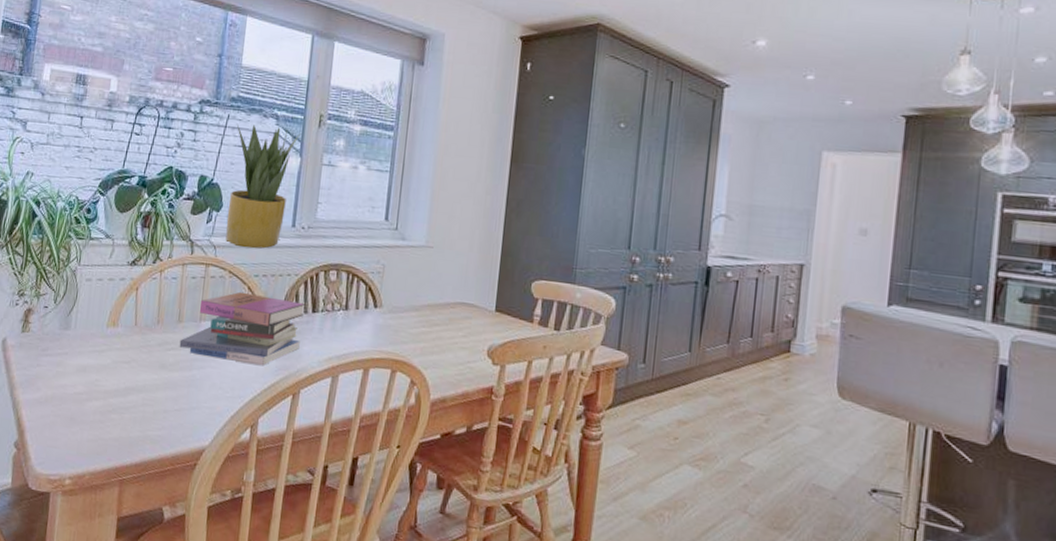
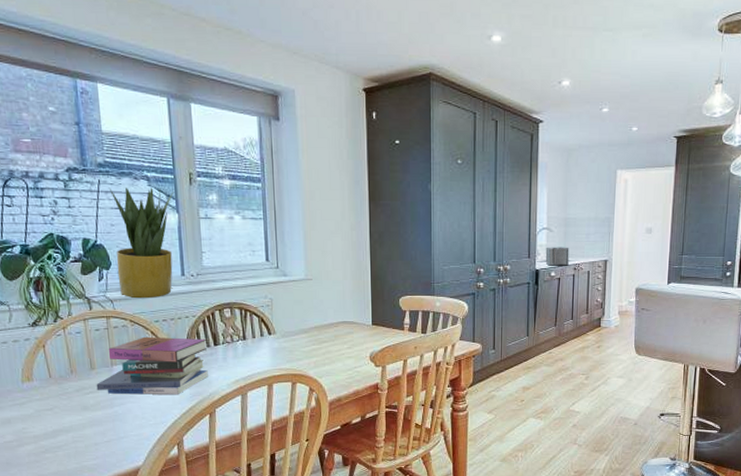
toaster: none [720,238,753,266] -> present [545,247,569,267]

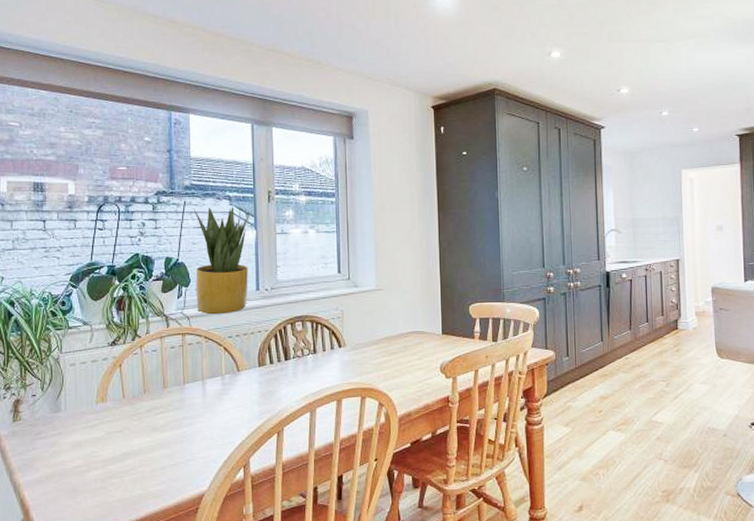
books: present [96,336,208,395] -> none [167,352,278,414]
toaster: present [545,247,569,267] -> none [615,247,640,269]

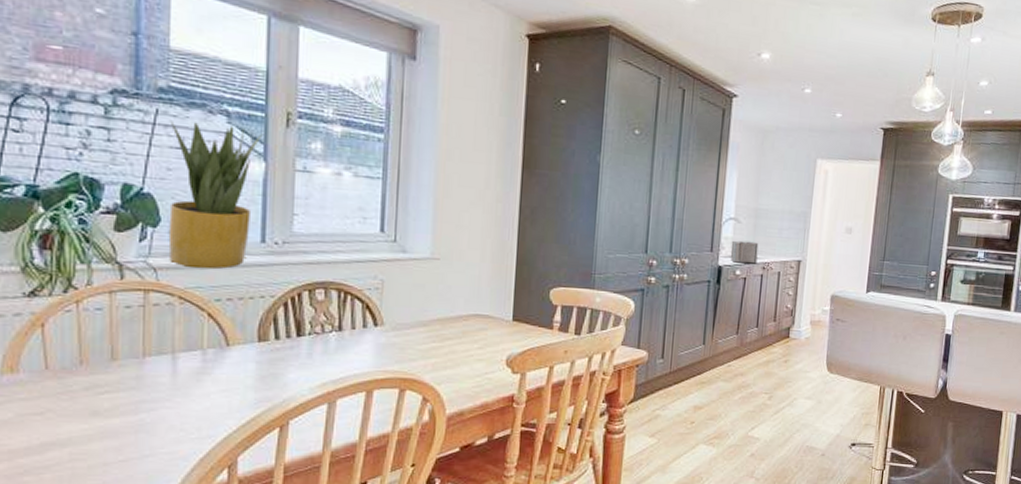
toaster: none [615,247,640,269] -> present [730,240,759,265]

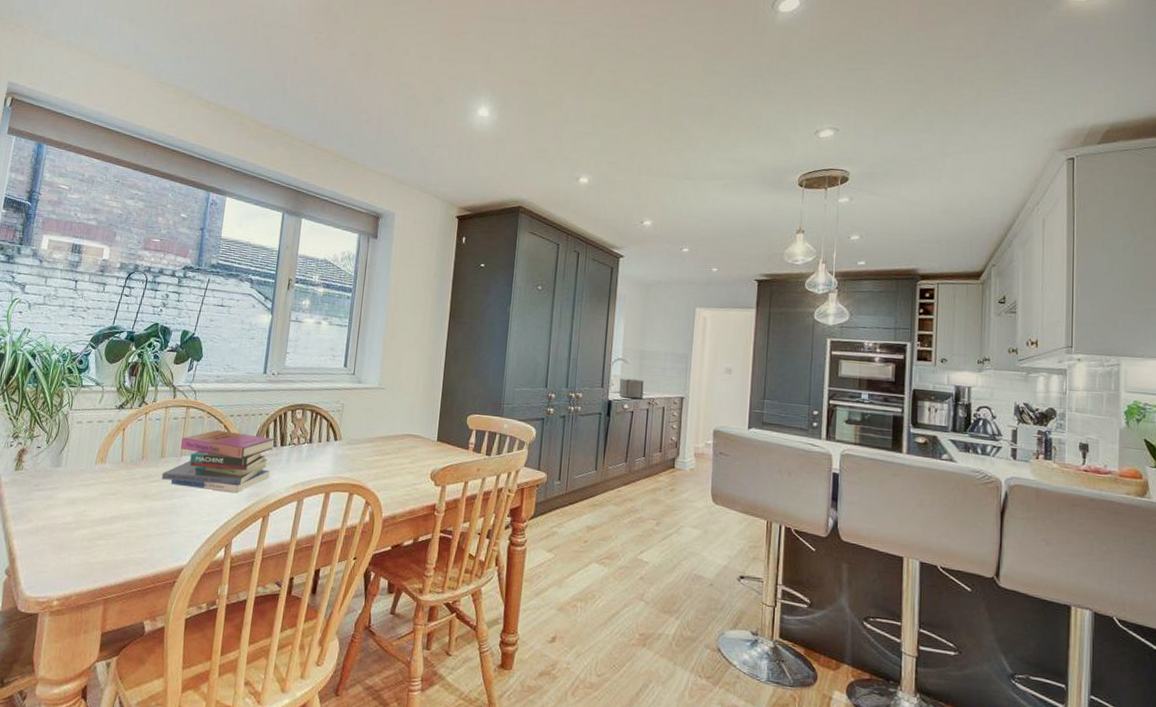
books: none [116,319,286,400] -> present [161,429,274,494]
planter: present [168,121,262,270] -> none [205,287,272,393]

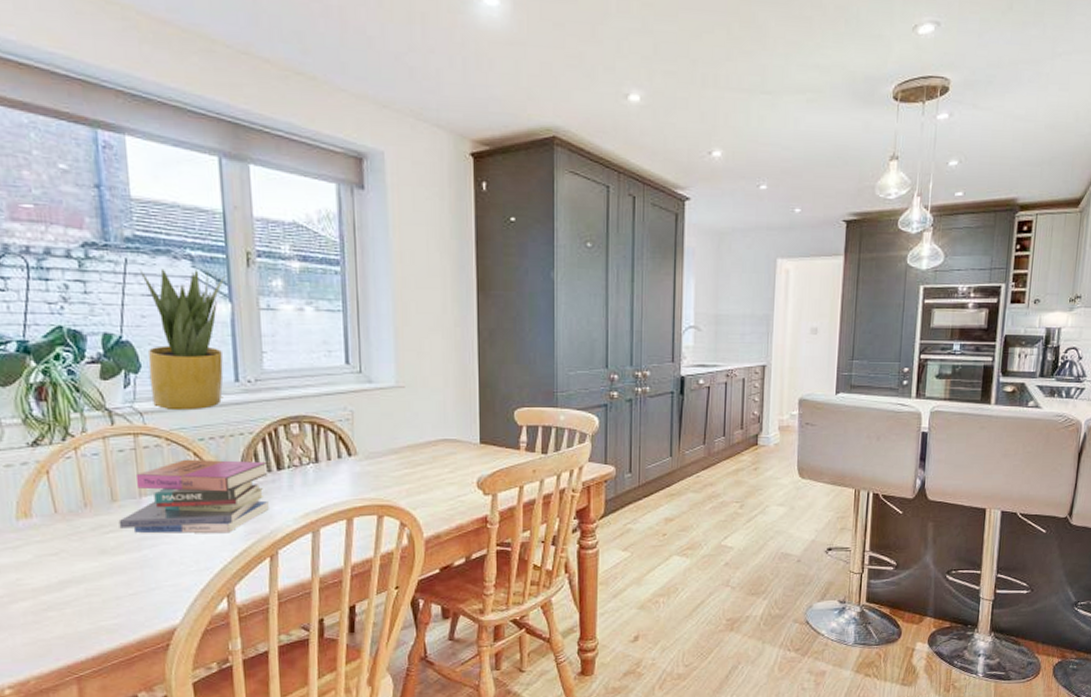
planter: none [205,287,272,393] -> present [138,269,226,411]
toaster: present [619,378,644,400] -> none [692,349,721,373]

